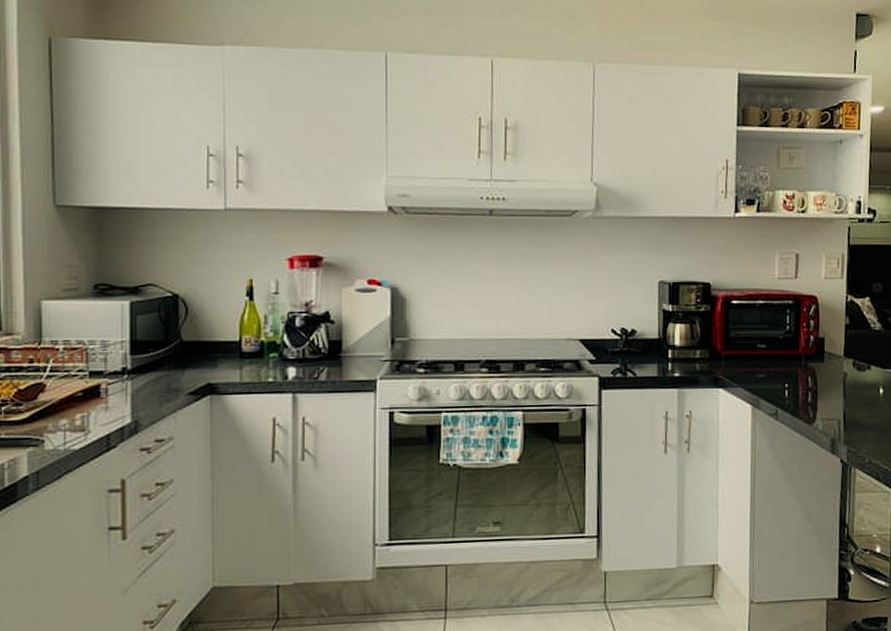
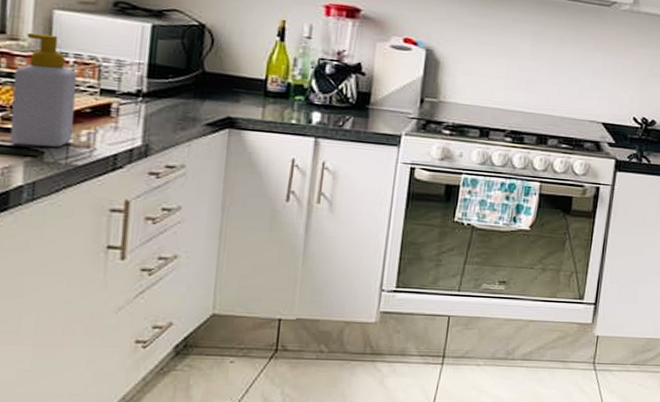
soap bottle: none [12,325,69,437] -> present [9,33,78,147]

